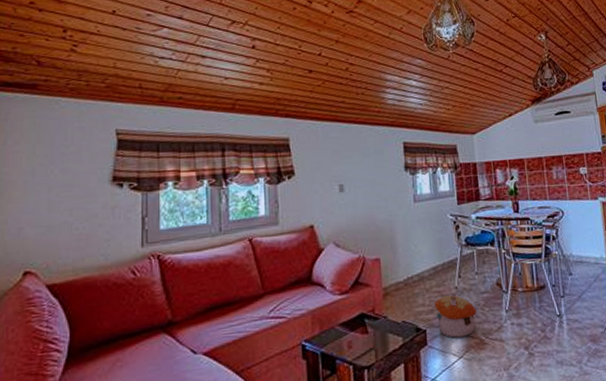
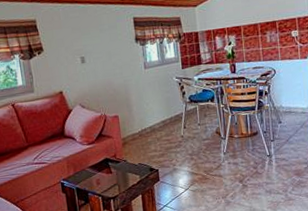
toy house: present [435,295,477,338] -> none [165,142,200,175]

